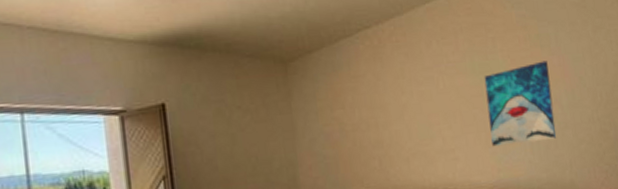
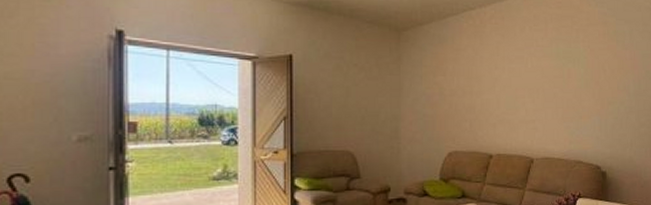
wall art: present [484,60,557,147] -> none [566,53,622,122]

